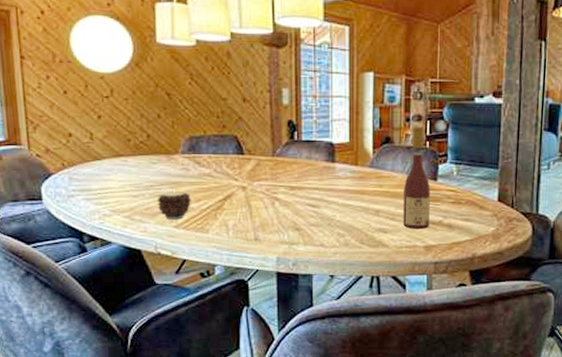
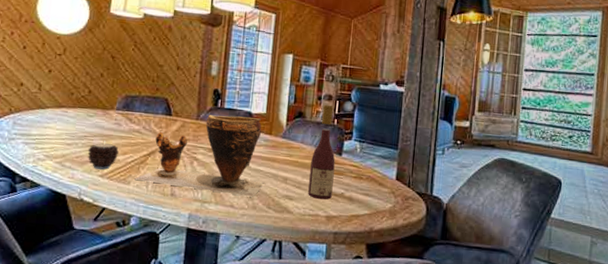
clay pot: none [212,147,355,234] -> present [133,115,265,197]

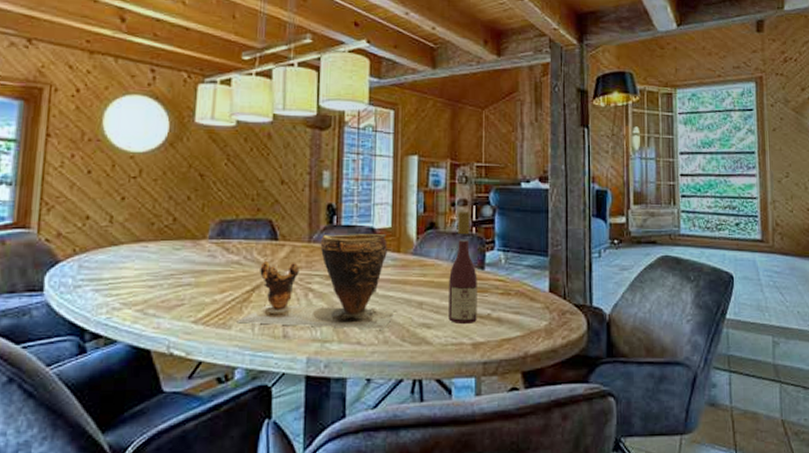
candle: present [87,140,119,170] -> none [175,277,215,314]

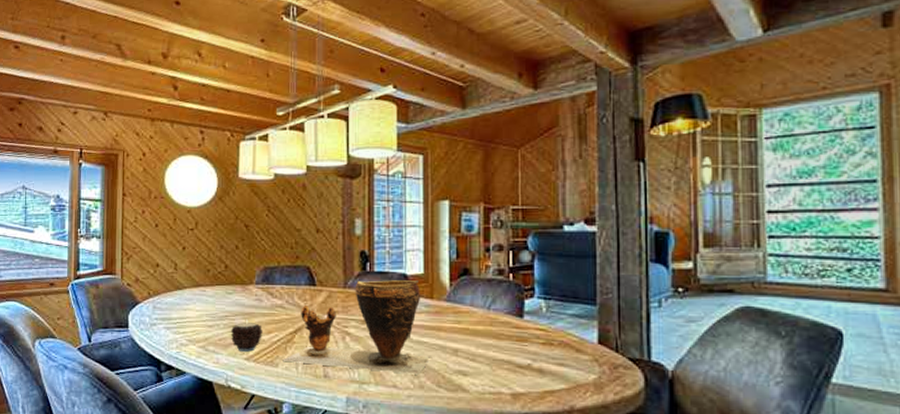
candle: none [175,277,215,314] -> present [230,319,262,352]
wine bottle: present [448,211,477,325] -> none [485,256,516,374]

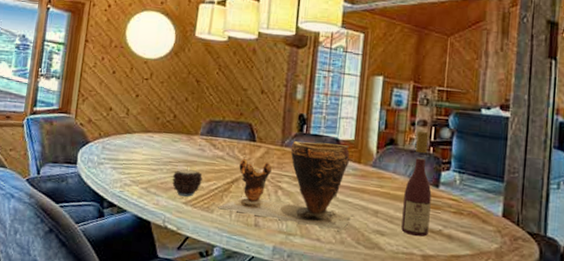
wine bottle: none [485,256,516,374] -> present [401,130,432,237]

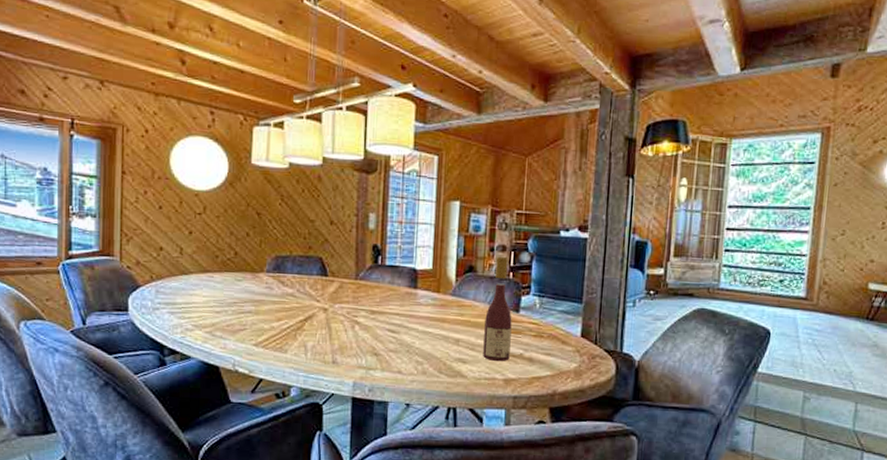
candle: present [172,166,203,197] -> none [238,306,272,338]
clay pot: present [217,141,354,231] -> none [290,273,435,362]

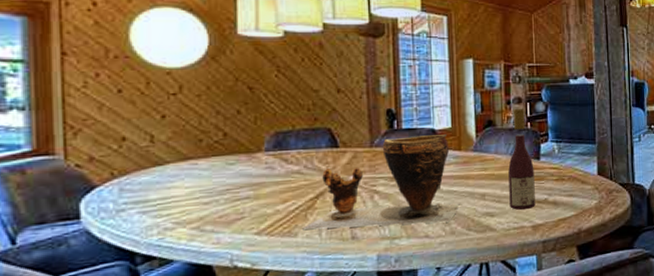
clay pot: none [290,273,435,362] -> present [301,134,461,230]

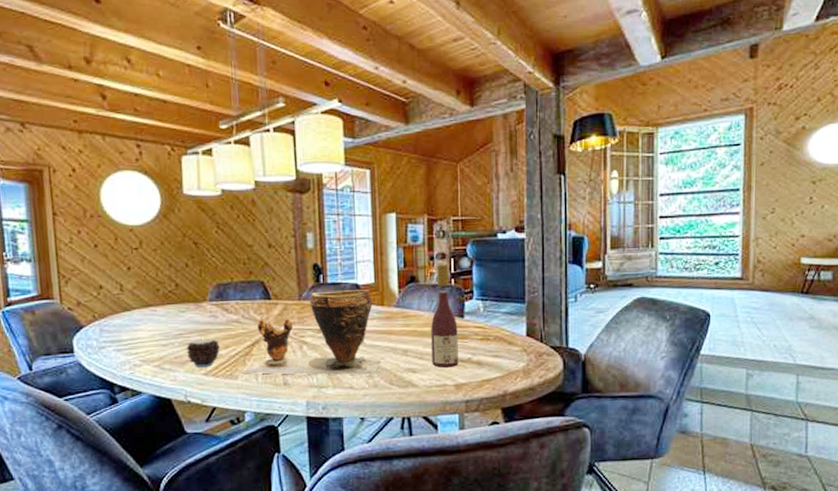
candle: none [234,190,276,227] -> present [186,335,220,367]

